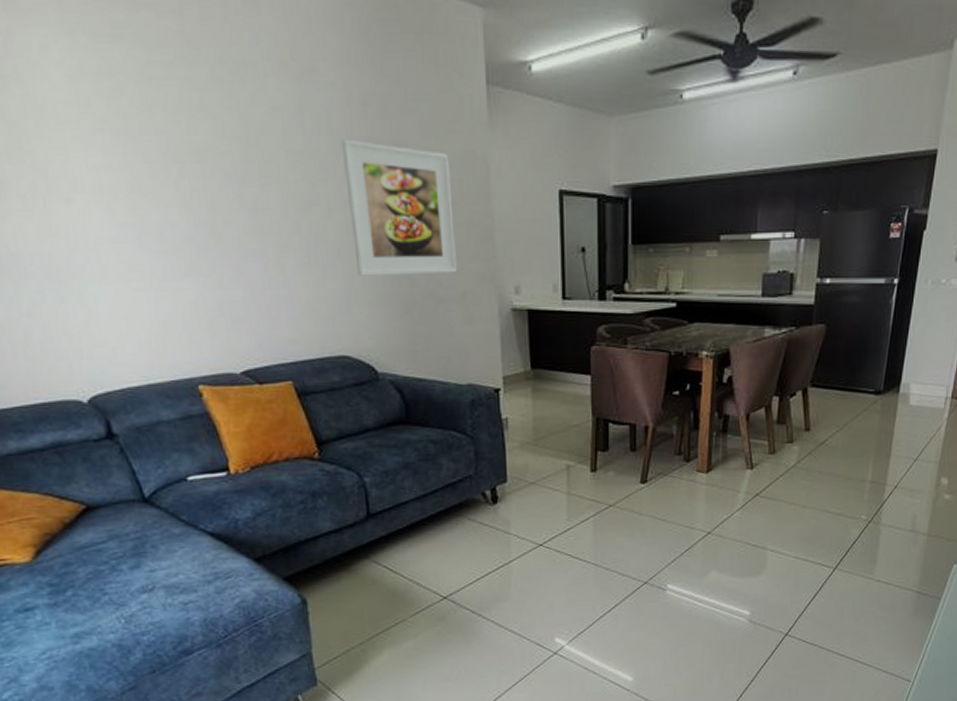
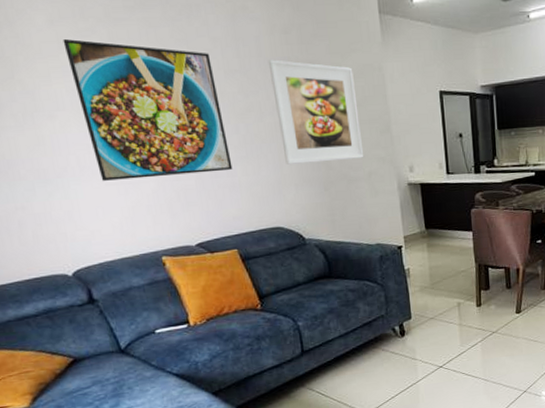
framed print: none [84,99,291,285] -> present [63,38,233,181]

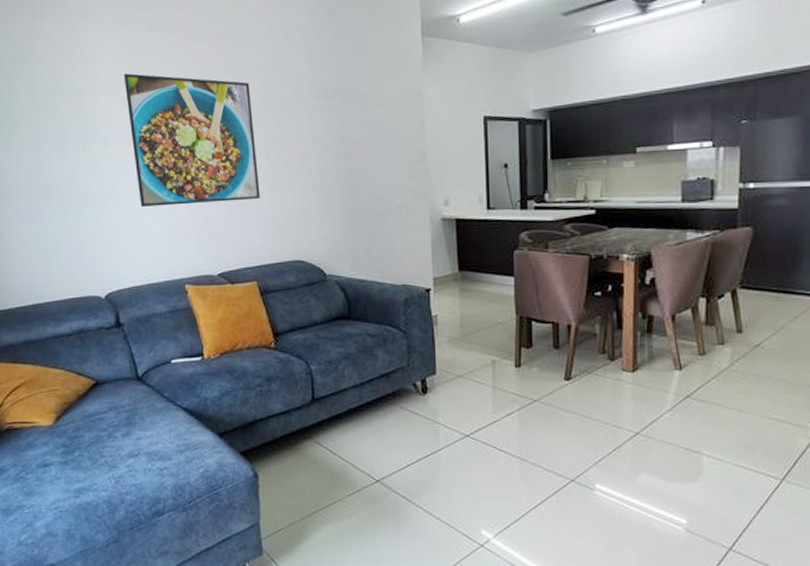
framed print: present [268,60,364,165] -> none [304,87,395,195]

